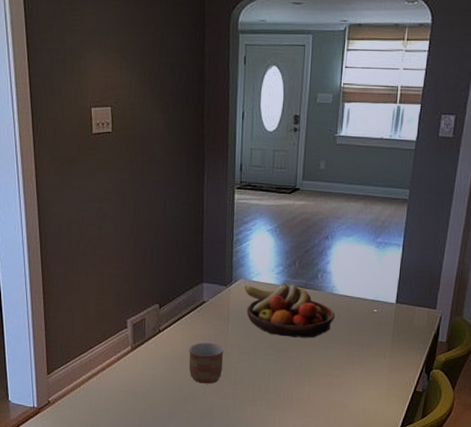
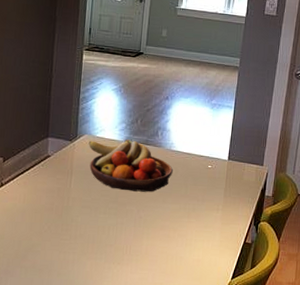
mug: present [189,342,224,384] -> none [29,196,66,238]

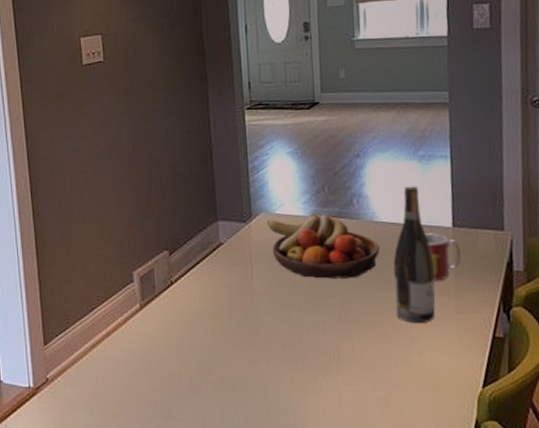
wine bottle: none [178,125,211,229] -> present [393,185,436,323]
mug: none [208,163,231,199] -> present [425,233,462,281]

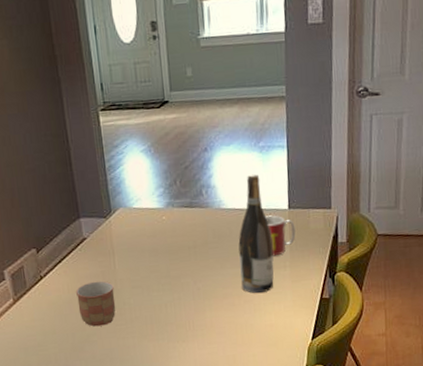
mug: none [208,292,251,345] -> present [76,281,116,327]
fruit bowl: present [266,214,381,279] -> none [125,205,227,263]

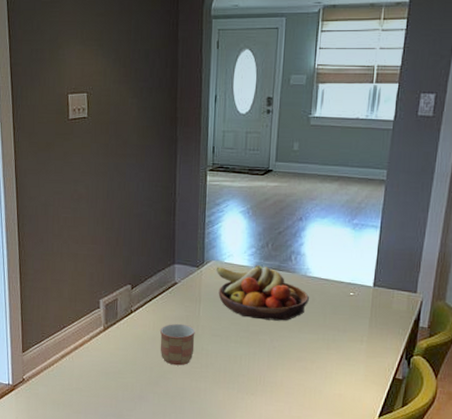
fruit bowl: none [125,205,227,263] -> present [216,265,310,321]
wine bottle: present [238,174,274,293] -> none [316,248,354,362]
mug: present [265,215,296,256] -> none [349,289,378,330]

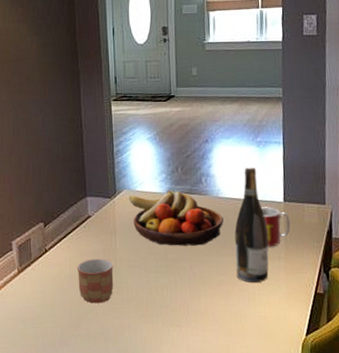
wine bottle: none [316,248,354,362] -> present [234,166,269,282]
mug: none [349,289,378,330] -> present [261,207,291,247]

